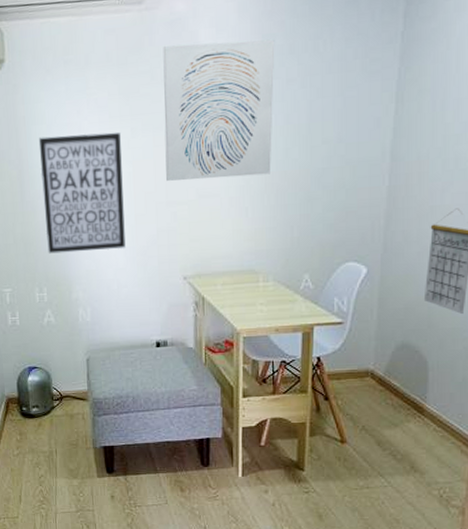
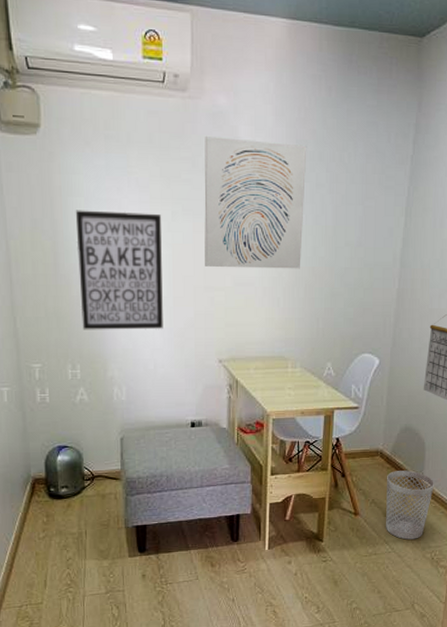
wastebasket: none [380,393,441,473] -> present [386,470,434,540]

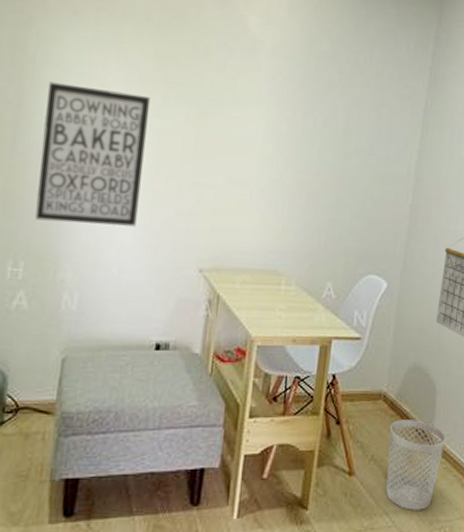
wall art: present [204,135,307,269] -> none [195,21,321,173]

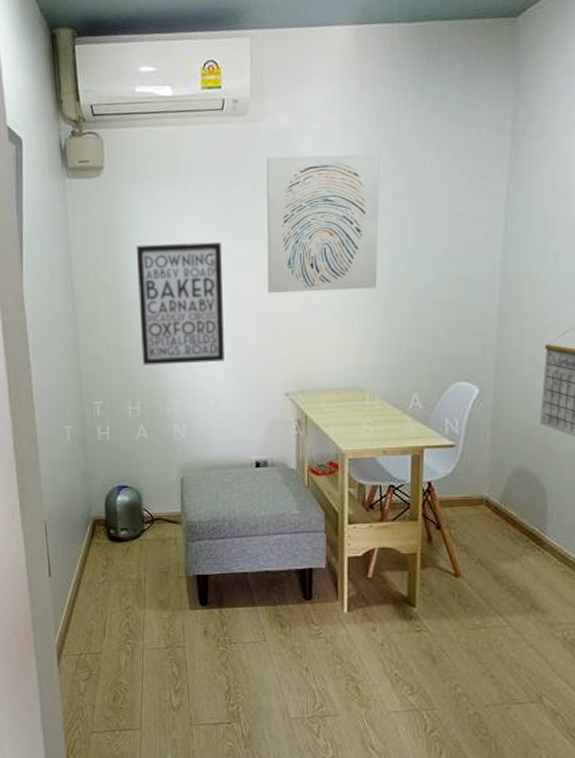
wall art: none [195,21,321,173] -> present [266,153,381,293]
wastebasket: present [386,420,446,510] -> none [496,524,562,612]

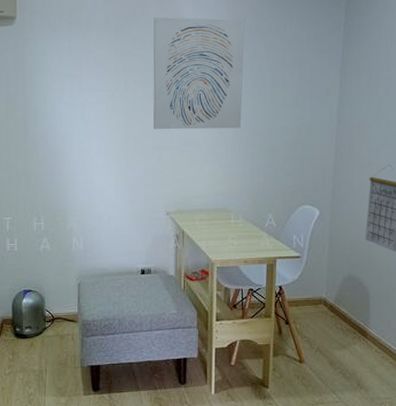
wall art: present [136,242,225,365] -> none [43,85,117,187]

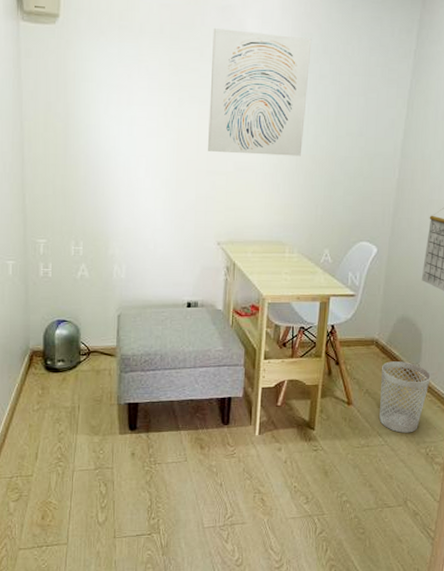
wastebasket: none [331,319,381,390] -> present [379,361,431,433]

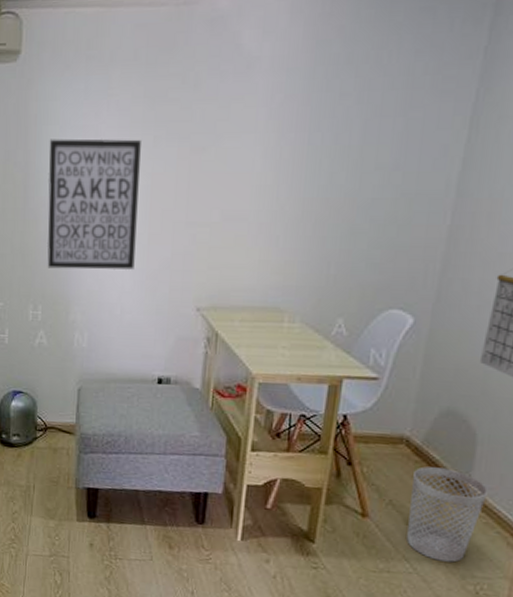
wall art: none [86,94,168,211] -> present [47,138,141,270]
wall art: present [208,27,312,157] -> none [188,45,331,200]

